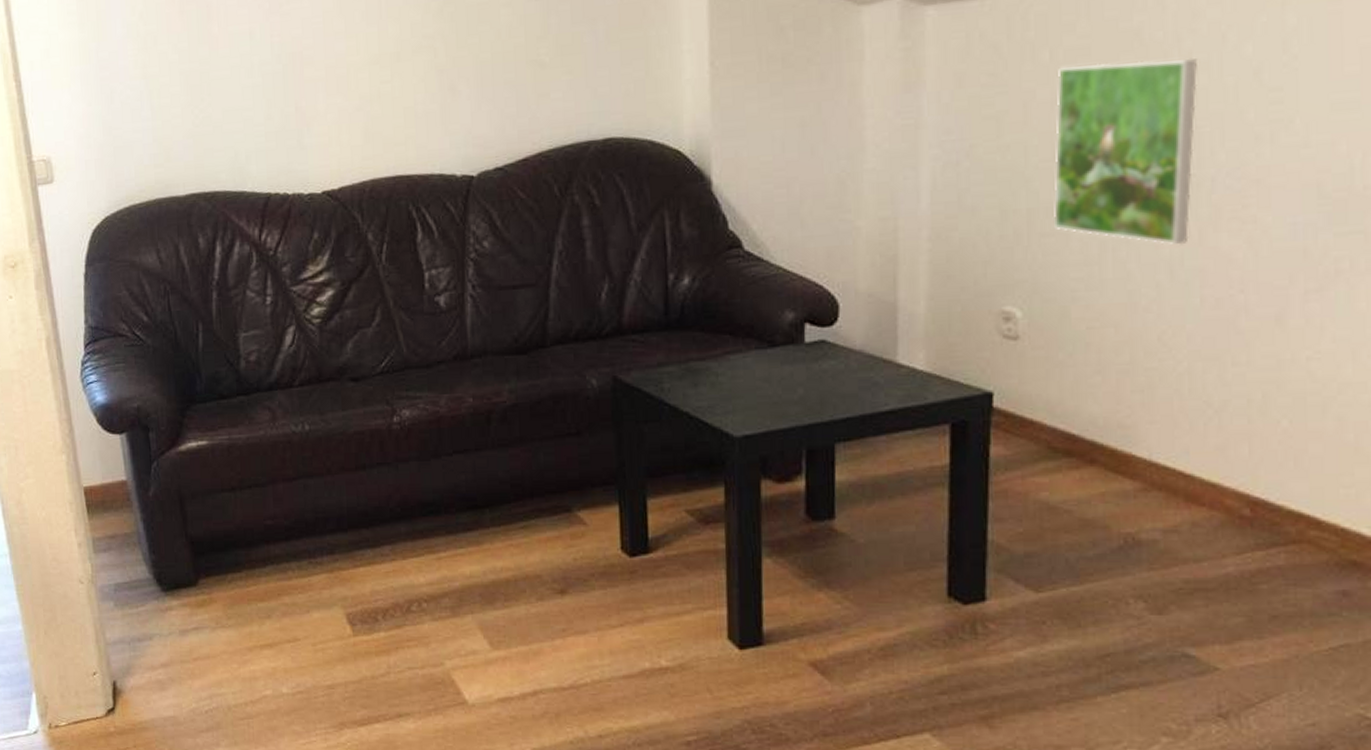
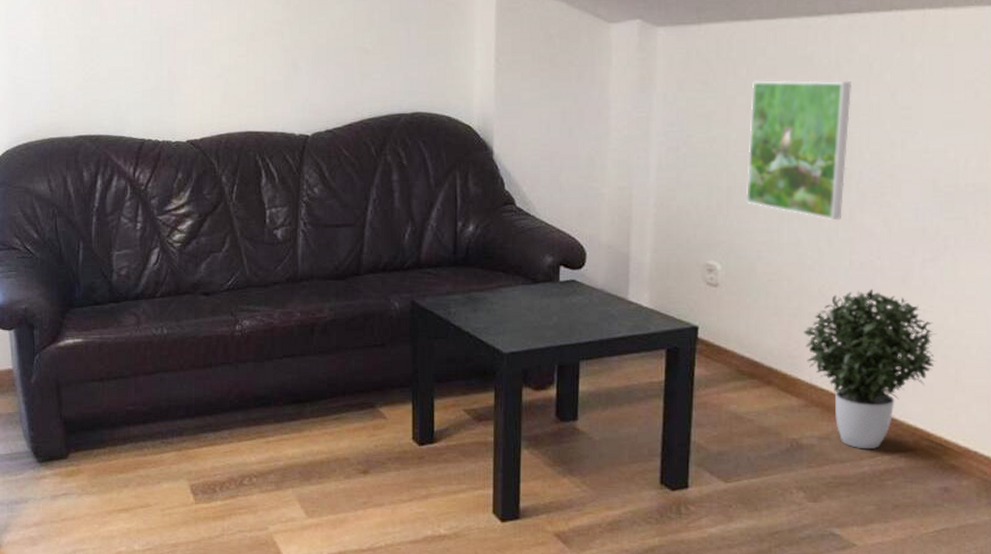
potted plant: none [1137,332,1328,544] -> present [803,288,937,450]

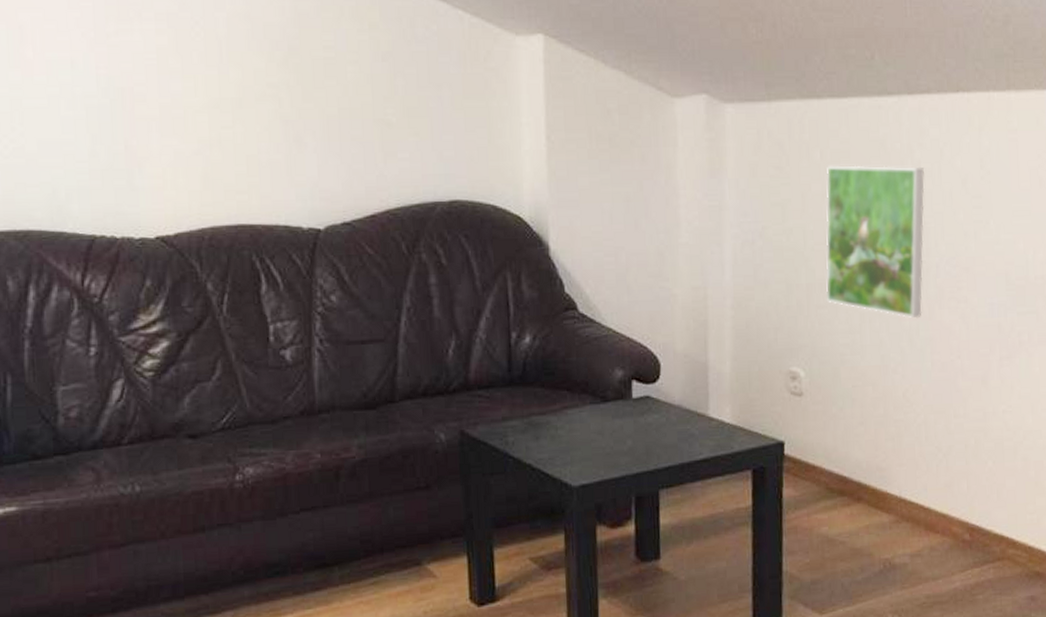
potted plant: present [803,288,937,450] -> none [890,390,1017,564]

